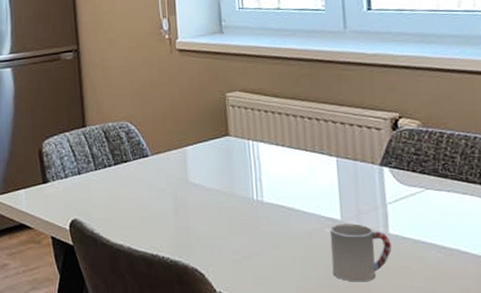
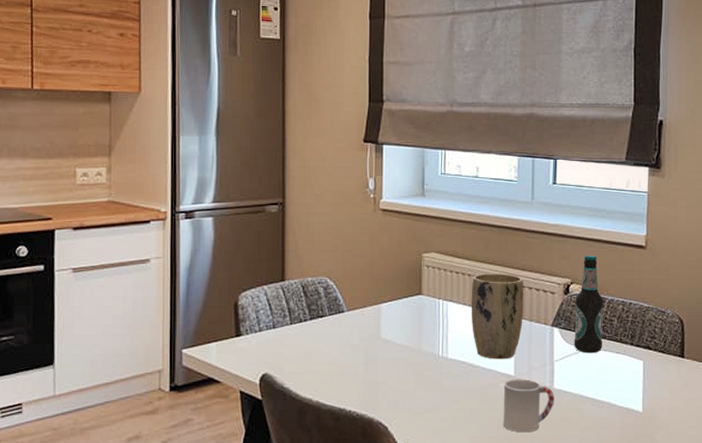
plant pot: none [283,110,346,203] -> present [471,274,524,359]
bottle: none [406,86,445,195] -> present [574,256,603,353]

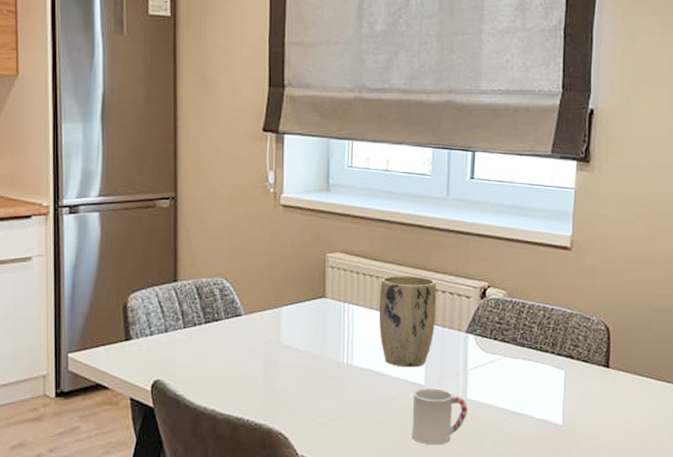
bottle: present [574,256,603,353] -> none [490,257,523,362]

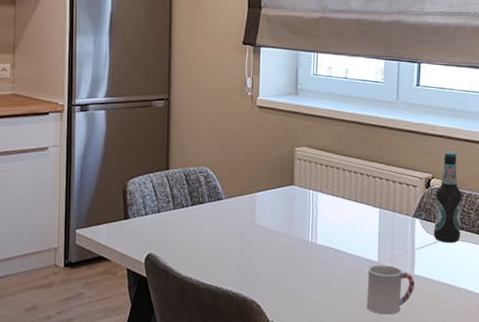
plant pot: present [378,276,437,368] -> none [338,167,389,247]
bottle: none [490,257,523,362] -> present [434,153,462,243]

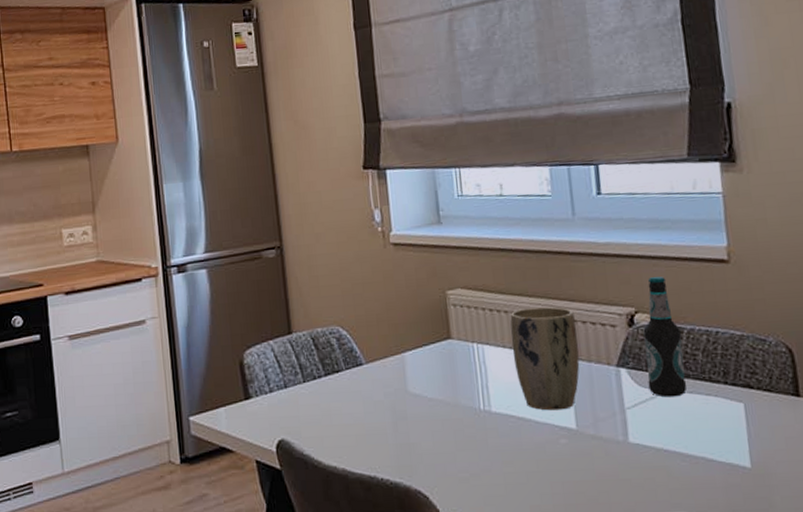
plant pot: none [338,167,389,247] -> present [510,307,580,411]
cup: present [367,265,415,315] -> none [565,433,632,499]

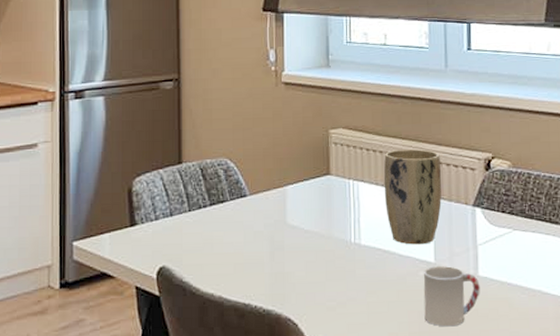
cup: none [565,433,632,499] -> present [423,266,480,327]
bottle: present [643,277,687,397] -> none [497,127,531,236]

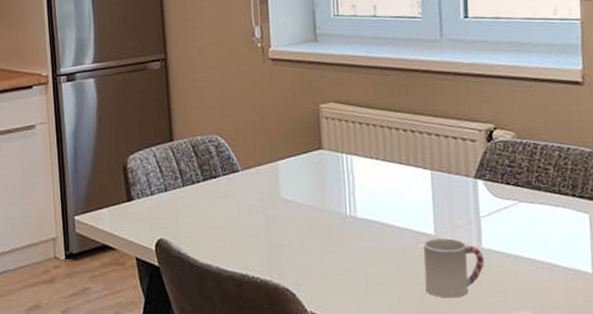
plant pot: present [383,149,442,245] -> none [378,122,441,217]

